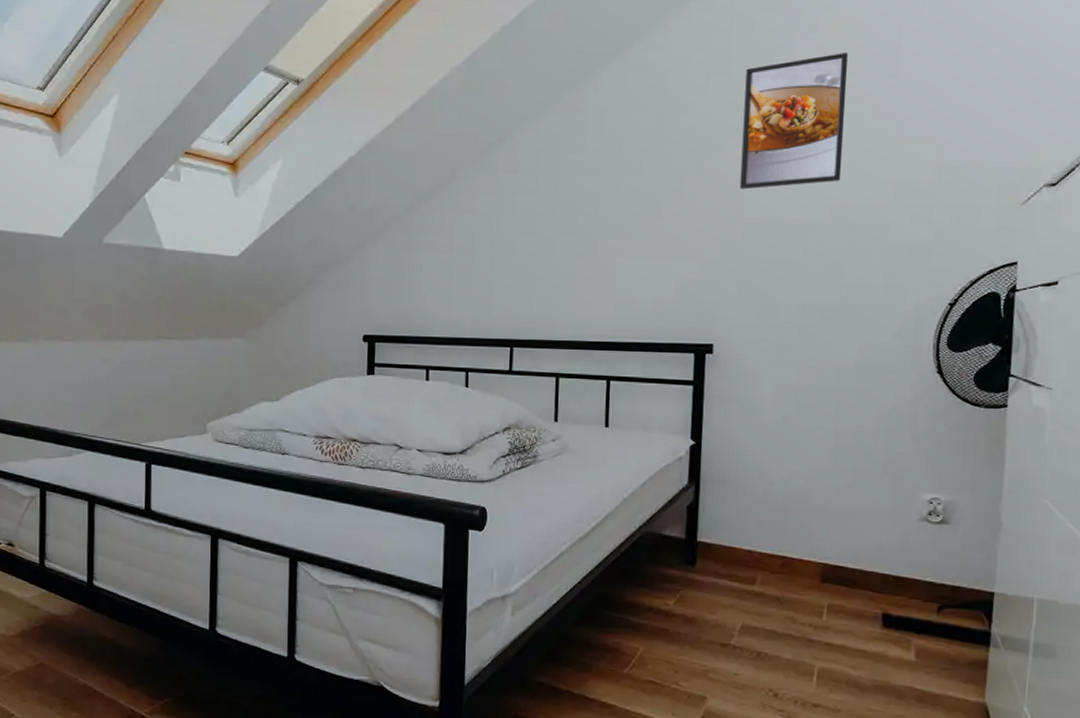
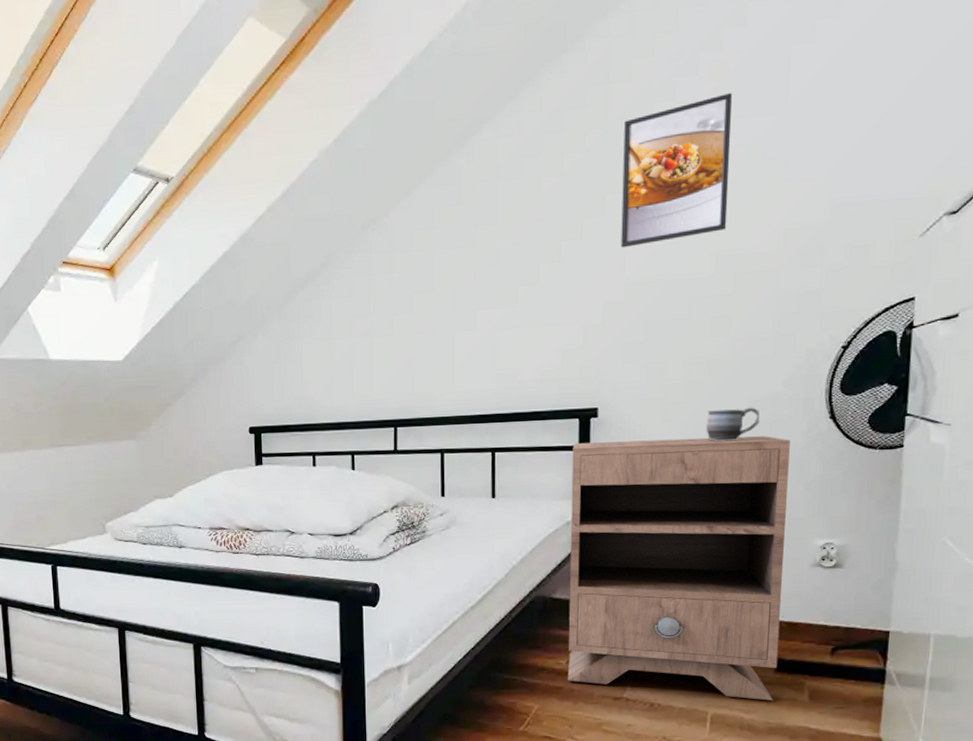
nightstand: none [674,377,899,658] -> present [567,436,790,701]
mug: none [818,355,871,388] -> present [706,407,760,442]

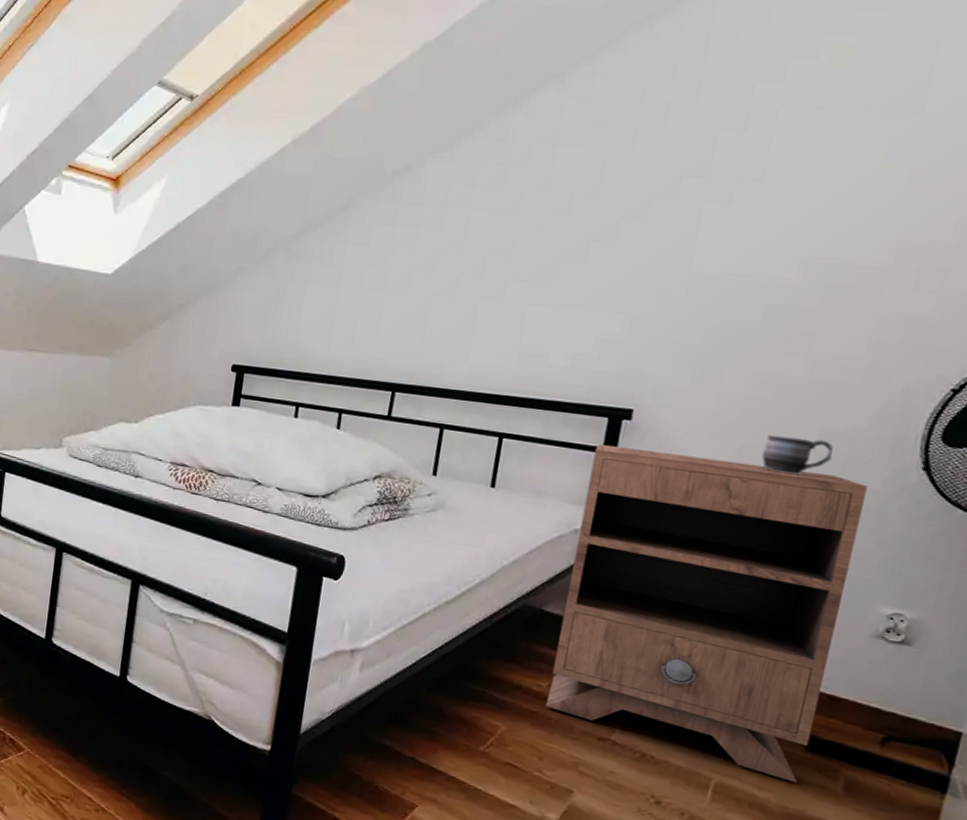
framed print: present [621,93,733,248] -> none [690,83,857,238]

